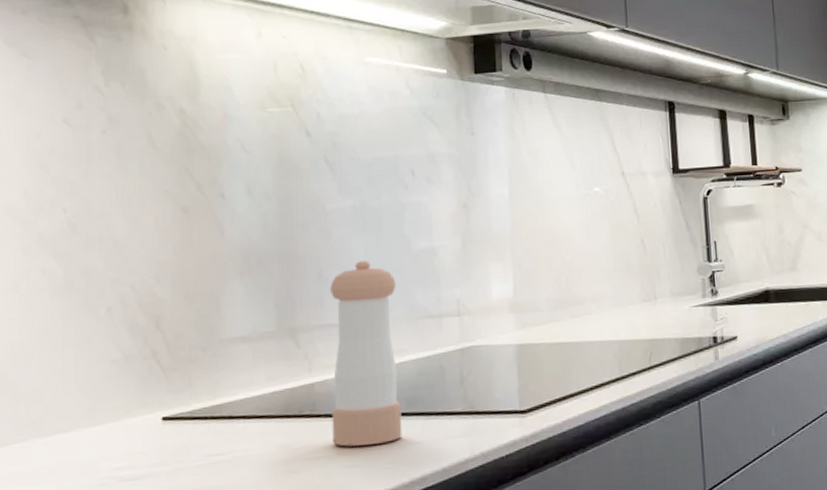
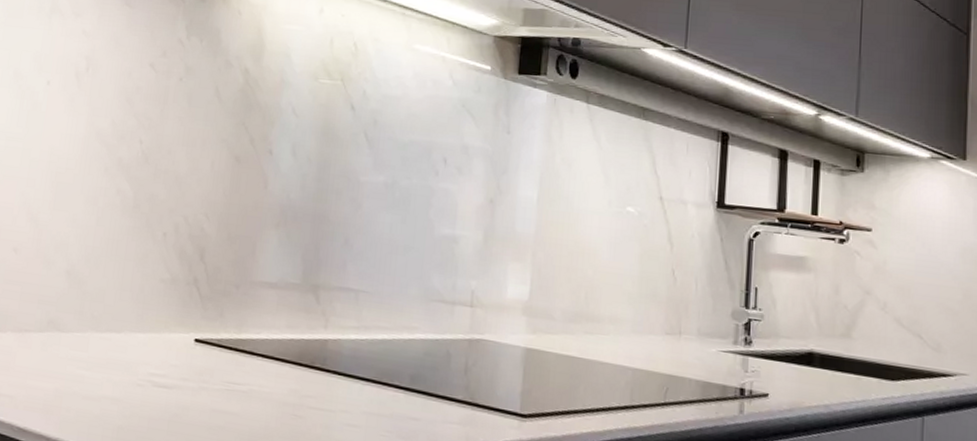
pepper shaker: present [329,260,402,447] -> none [337,235,416,412]

